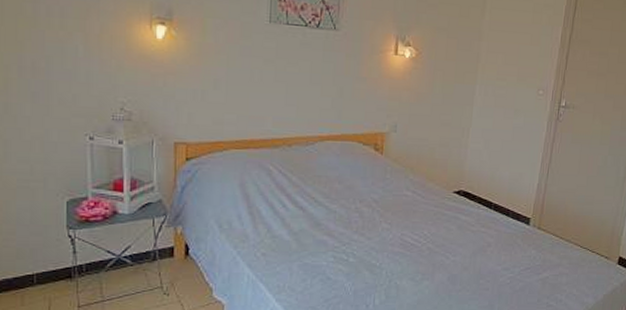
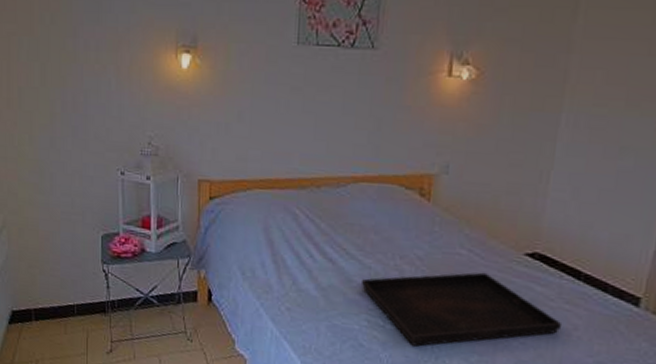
serving tray: none [327,208,481,273] -> present [360,272,563,347]

